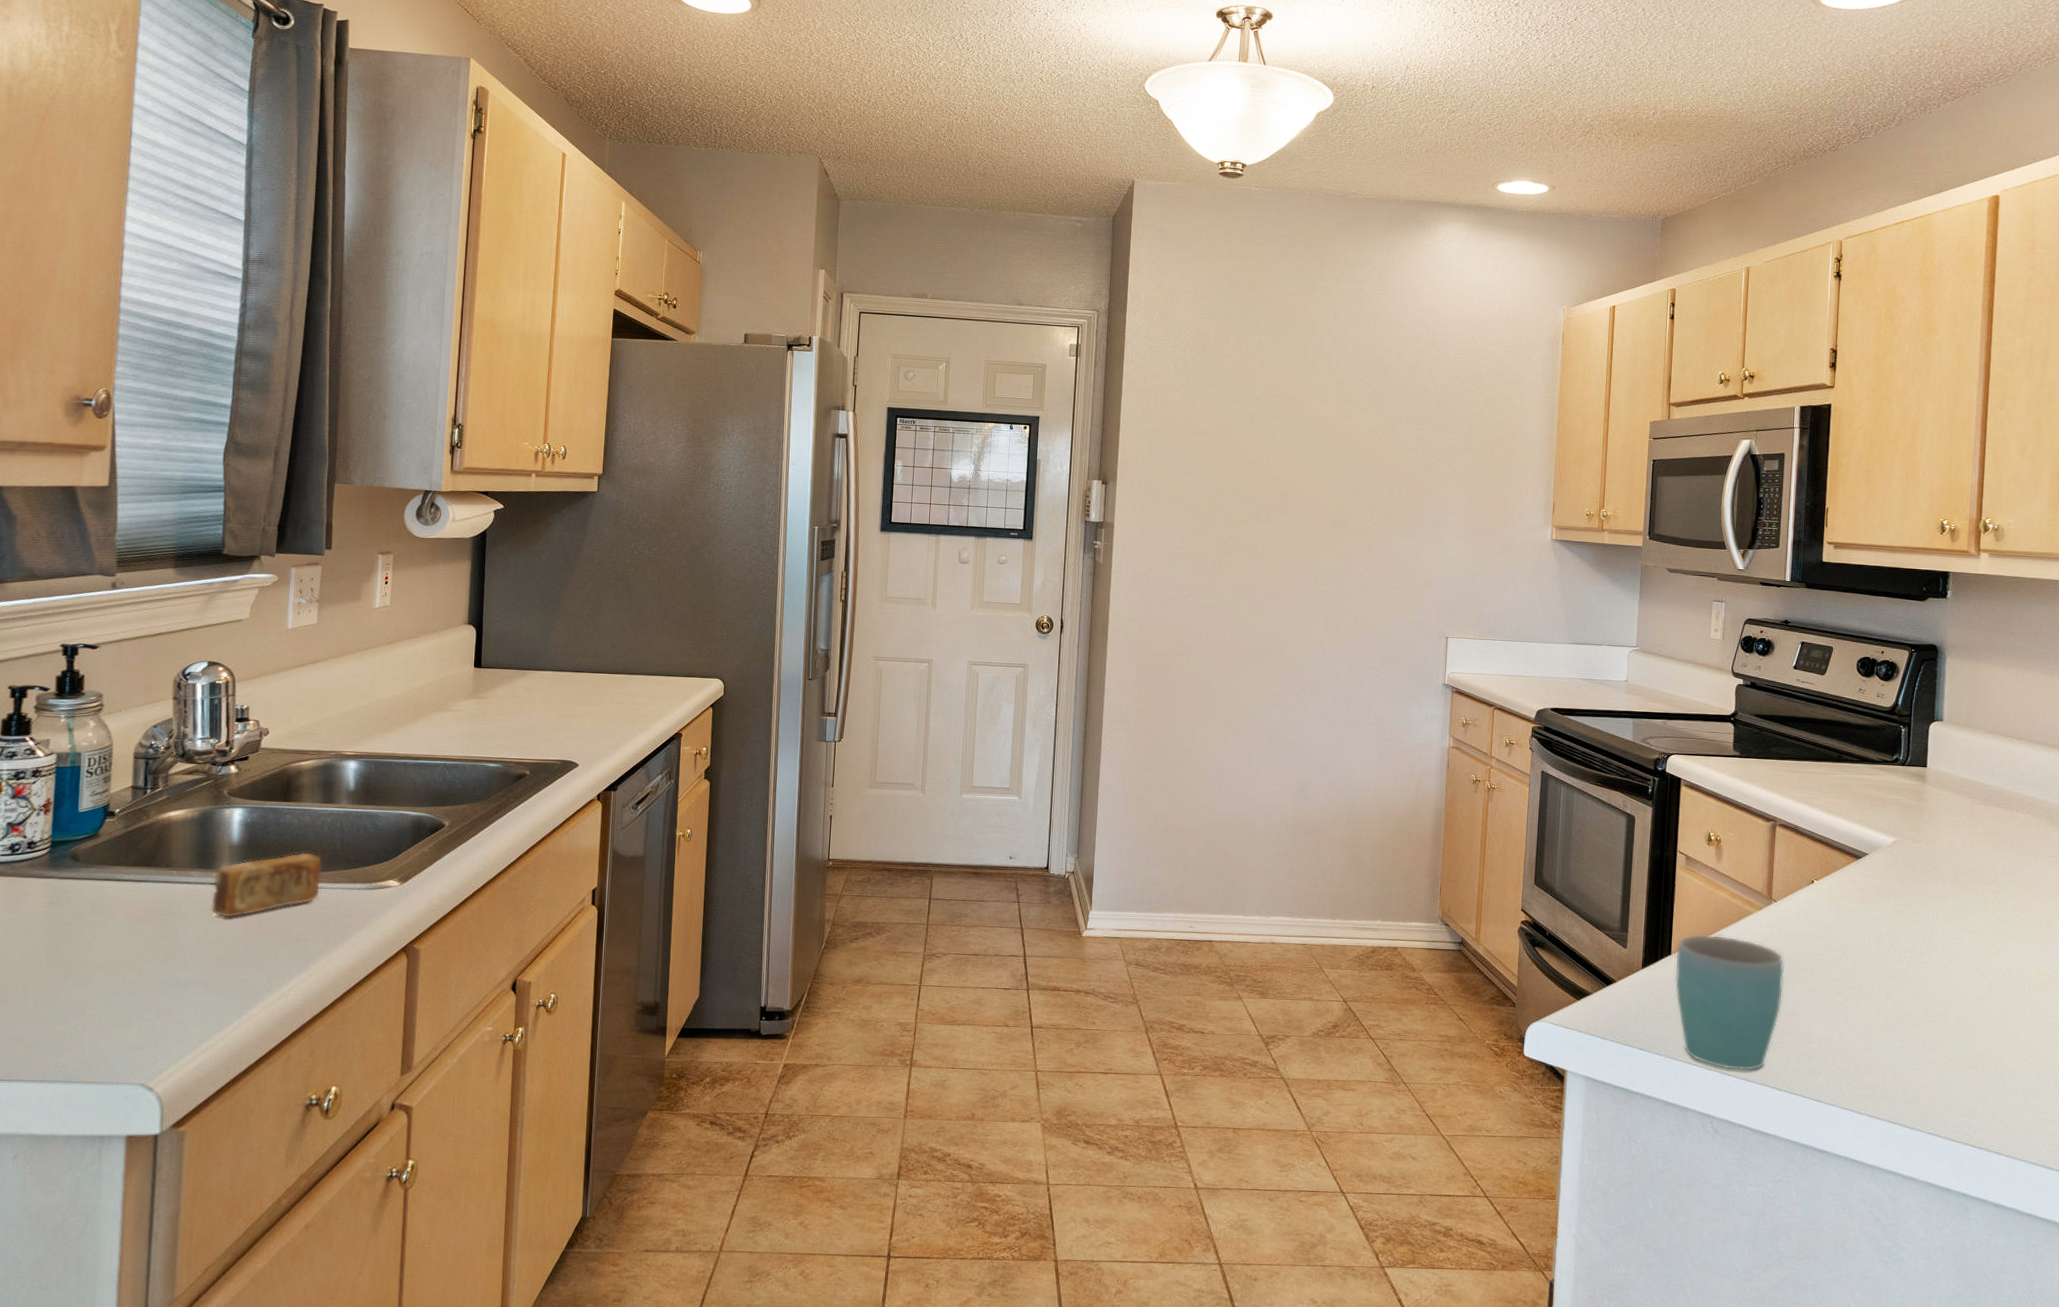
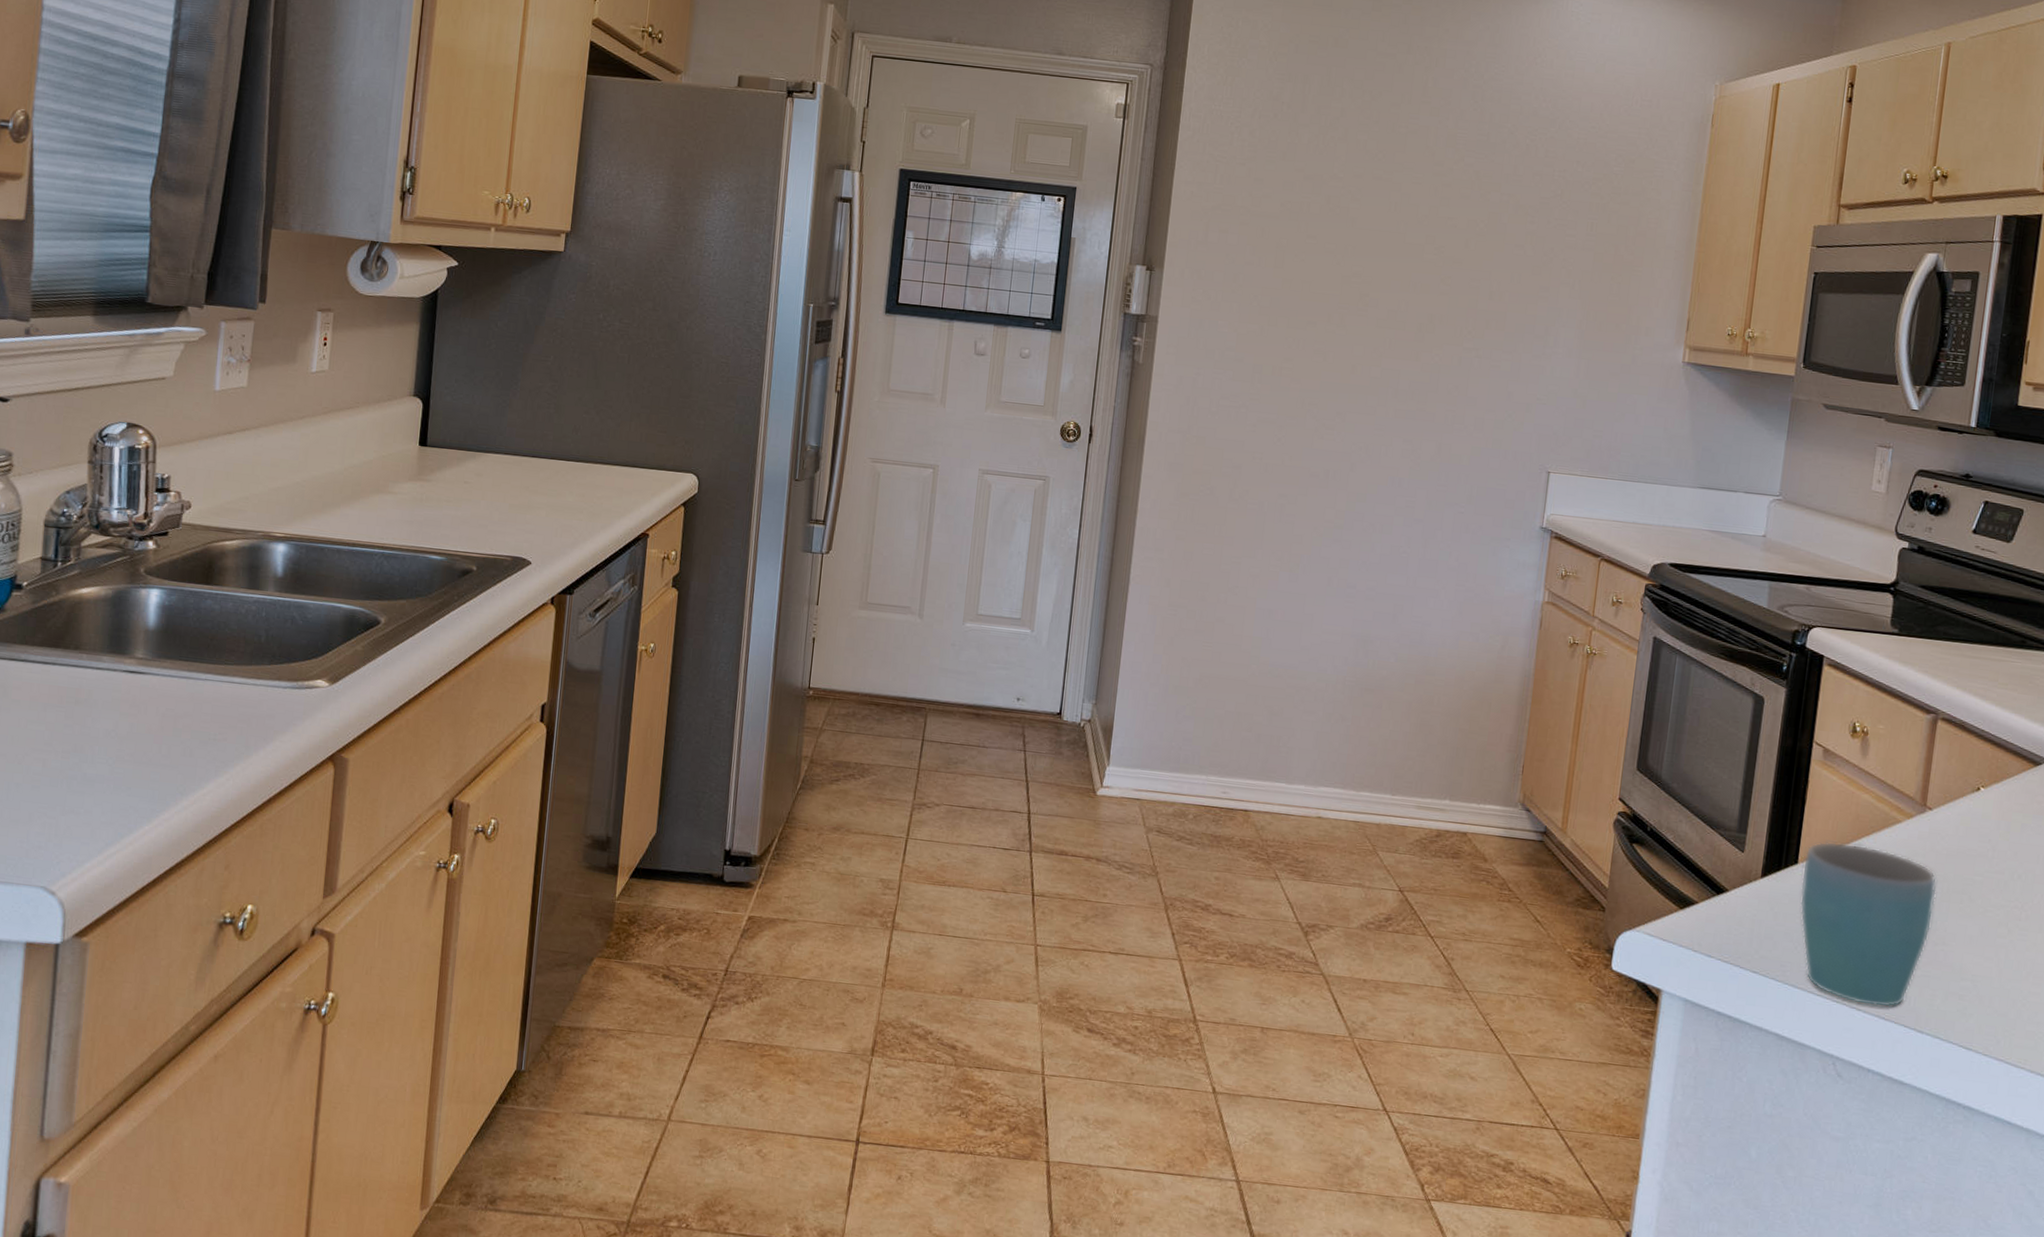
soap bar: present [211,851,322,919] -> none [123,642,245,711]

